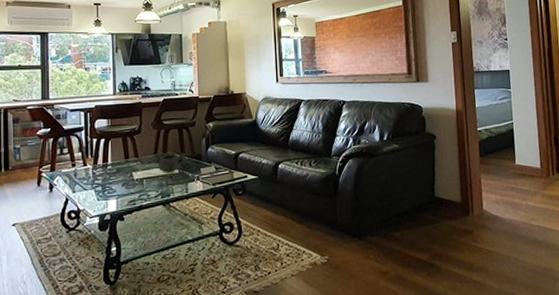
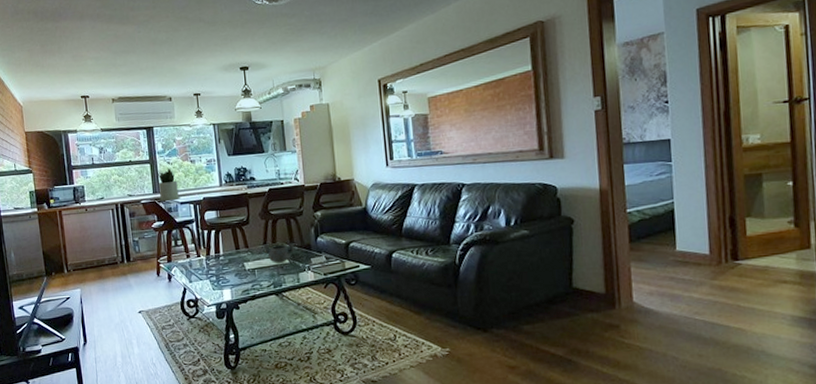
planter: none [46,75,72,109] -> present [157,169,181,202]

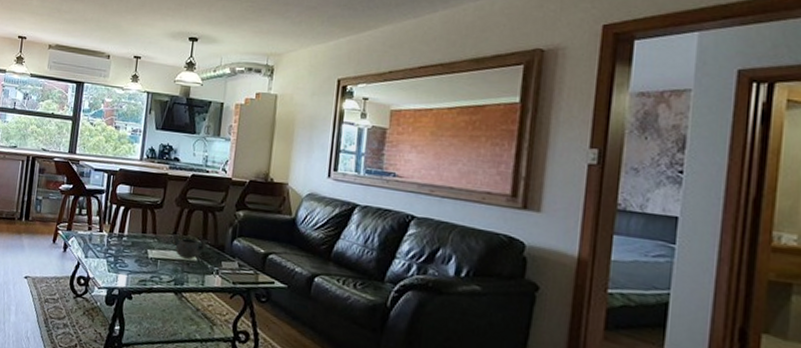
planter: present [157,169,181,202] -> none [72,130,97,166]

